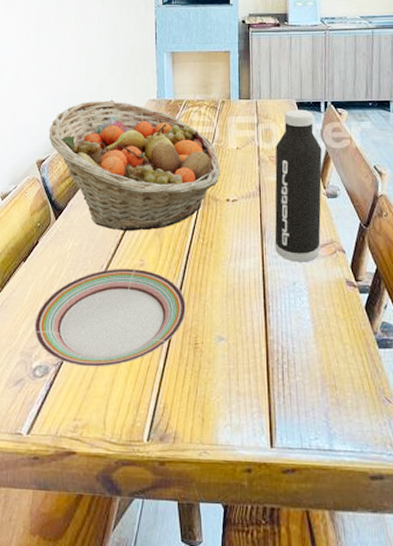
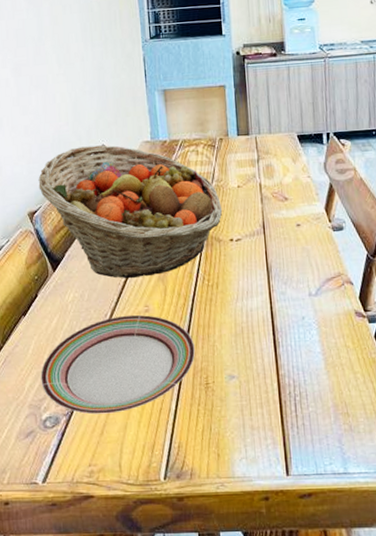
water bottle: present [274,109,322,262] -> none [278,142,328,297]

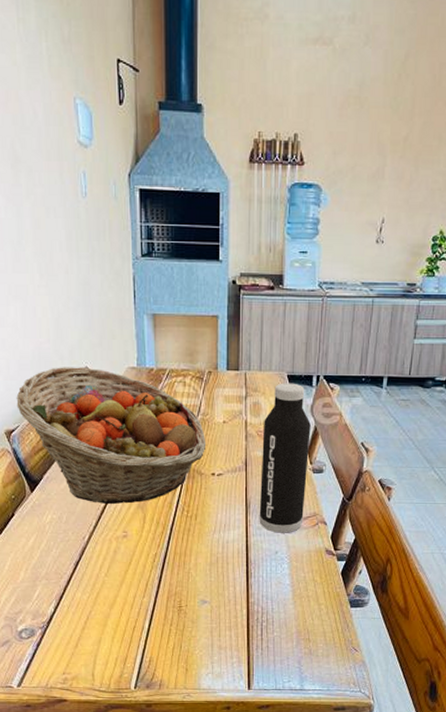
plate: present [40,314,195,414] -> none [17,539,170,629]
water bottle: none [278,142,328,297] -> present [259,383,311,533]

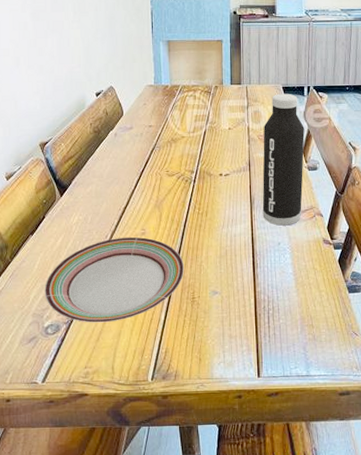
fruit basket: present [16,367,207,505] -> none [50,86,215,205]
plate: none [17,539,170,629] -> present [45,237,184,323]

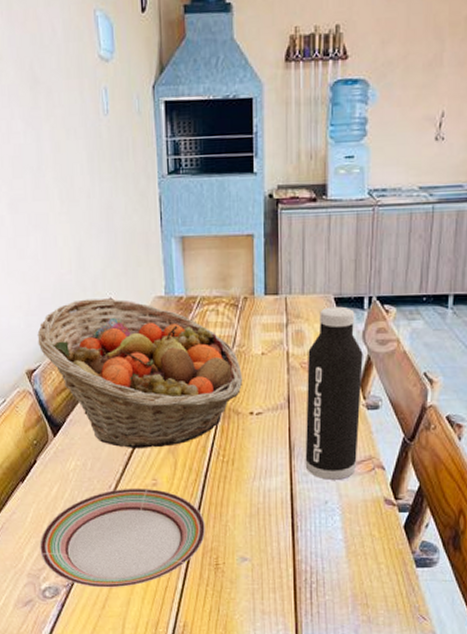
fruit basket: none [50,86,215,205] -> present [37,298,243,449]

